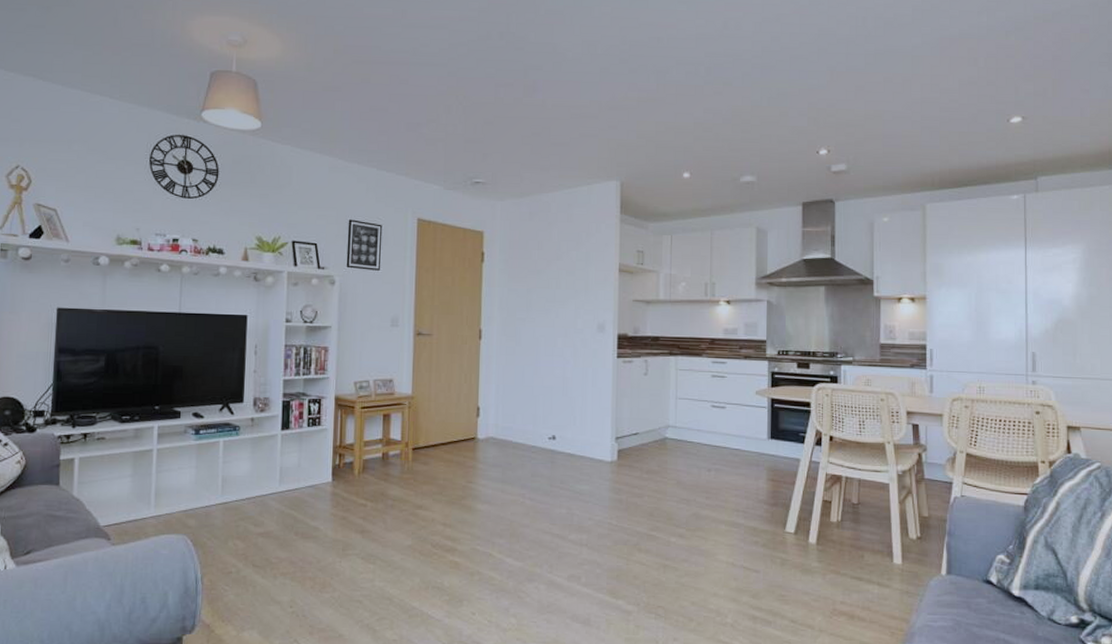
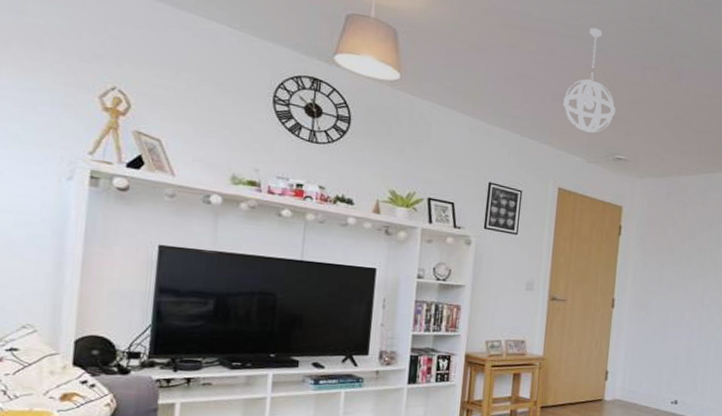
pendant light: none [418,52,470,159] -> present [563,27,616,133]

